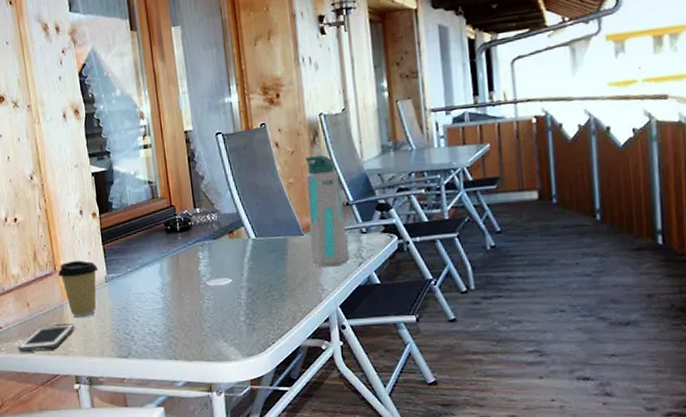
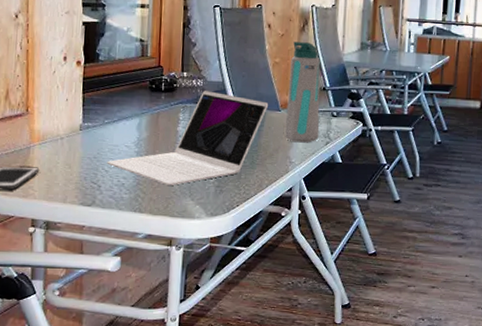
coffee cup: present [57,260,98,318] -> none [29,104,74,163]
laptop: none [136,224,290,330] -> present [107,91,269,186]

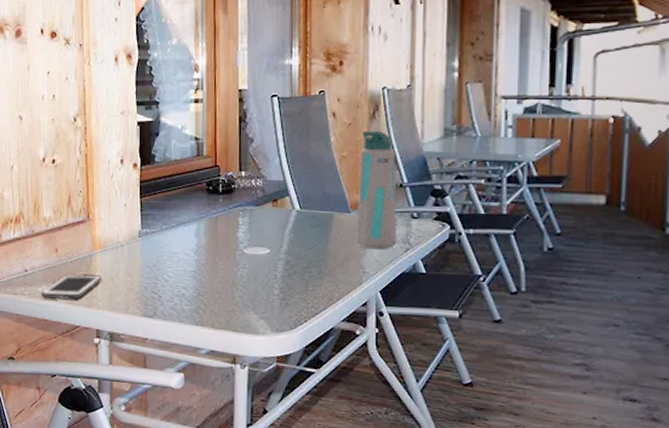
laptop: present [107,91,269,186] -> none [167,191,337,298]

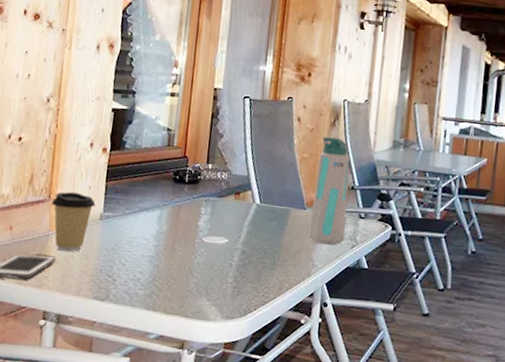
coffee cup: none [90,210,133,271] -> present [51,191,96,252]

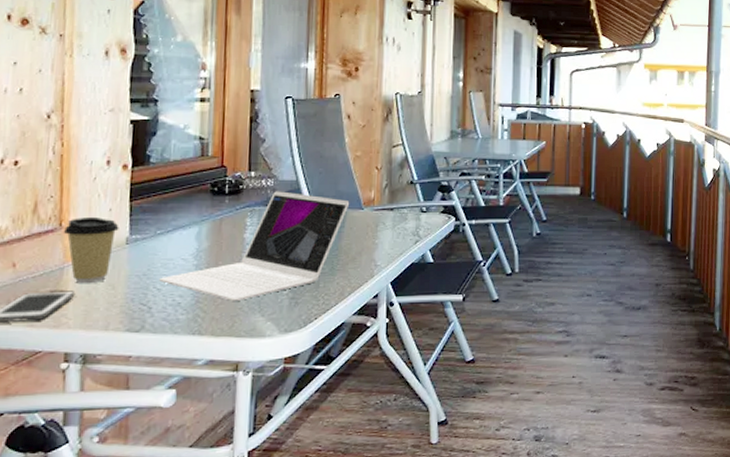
laptop: none [124,184,294,284] -> present [159,191,350,302]
water bottle: present [308,137,350,245] -> none [368,133,408,243]

